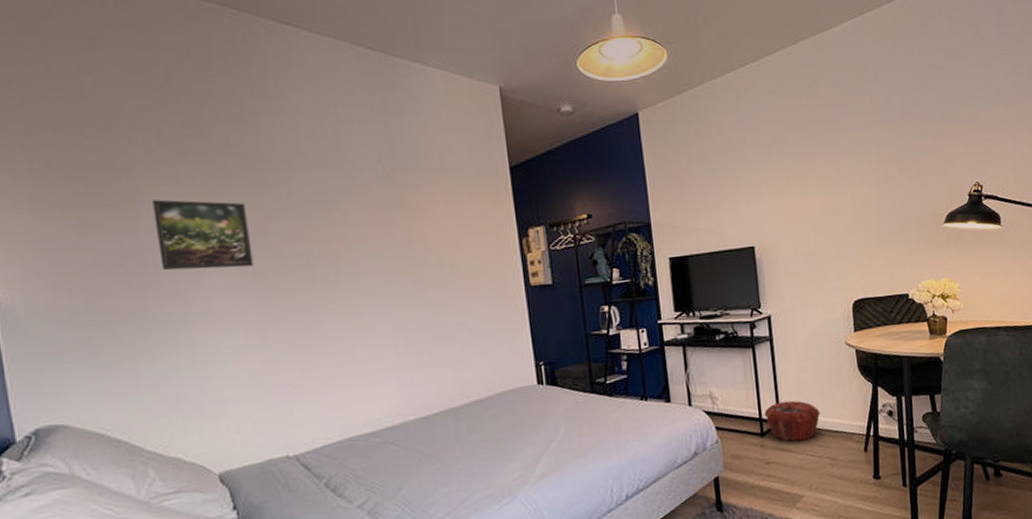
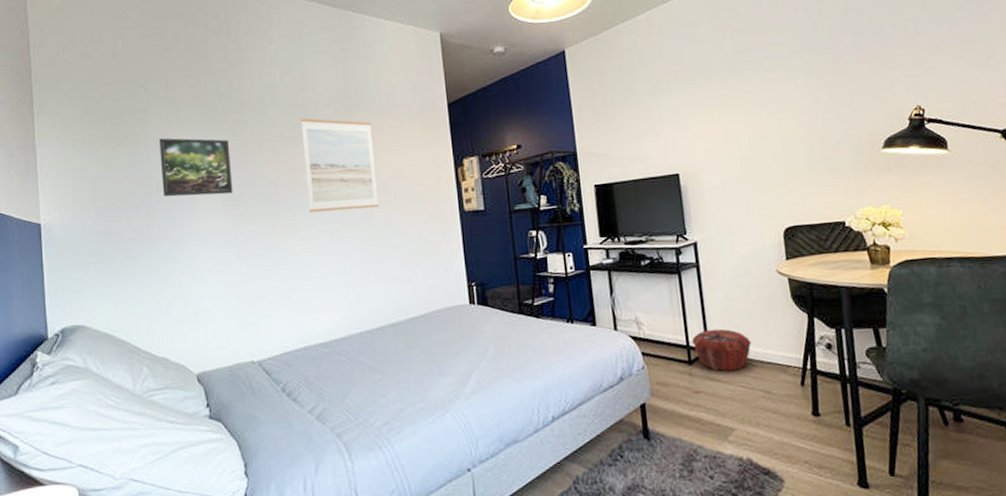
wall art: none [335,179,434,288] -> present [300,118,380,213]

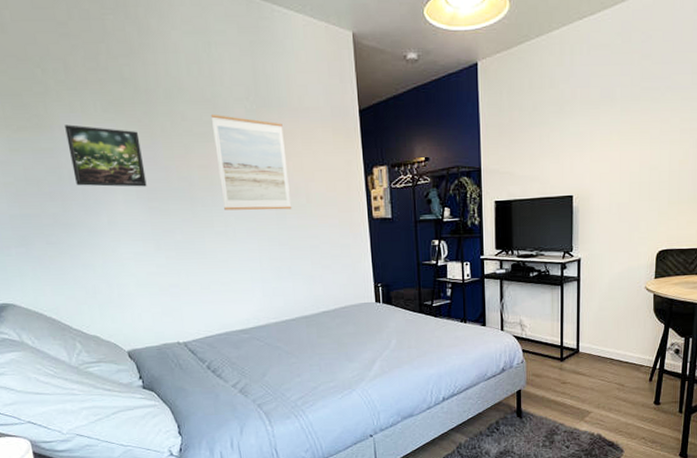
woven basket: present [691,328,752,372] -> none [565,333,615,368]

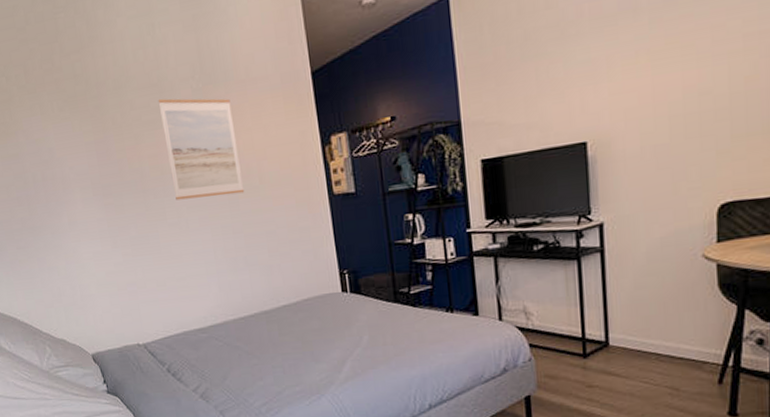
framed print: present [65,124,147,187] -> none [27,126,102,189]

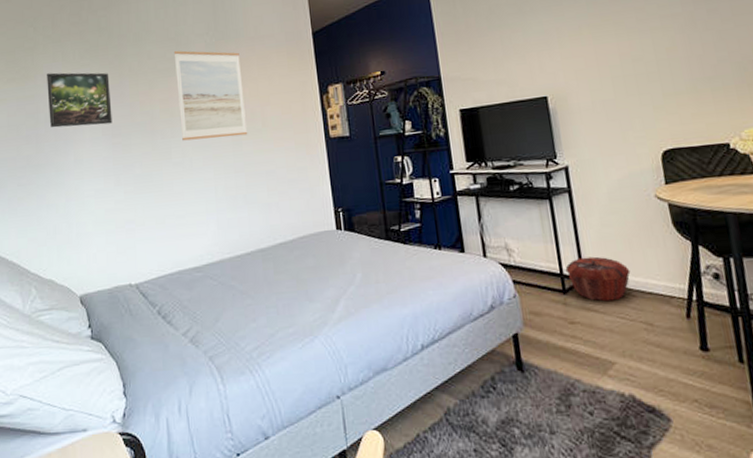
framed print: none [27,126,102,189] -> present [47,72,112,128]
woven basket: none [588,320,662,366] -> present [565,256,631,302]

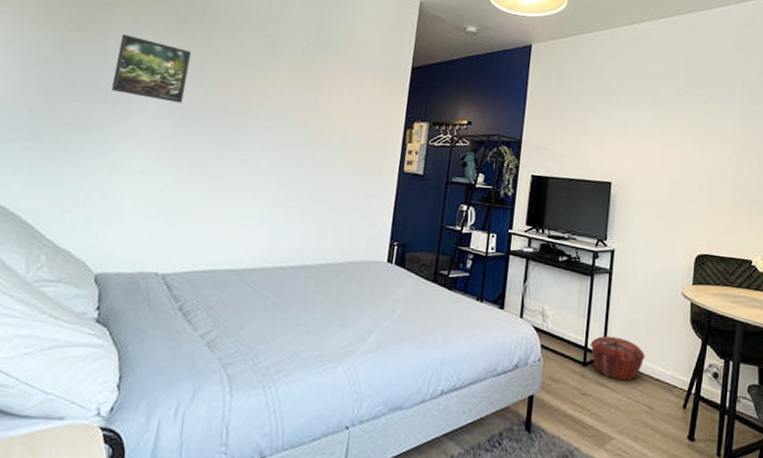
wall art: present [173,50,248,141] -> none [253,47,335,150]

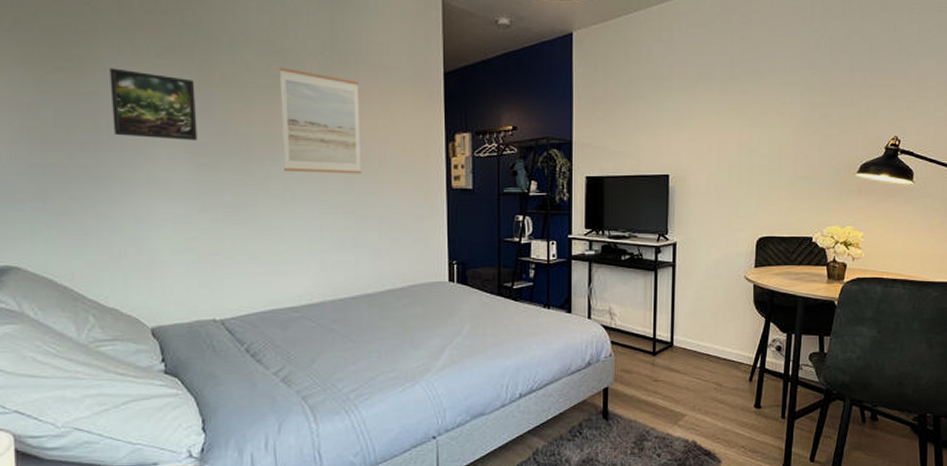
wall art: none [253,47,335,150] -> present [279,66,362,174]
woven basket: present [590,335,646,381] -> none [658,325,712,364]

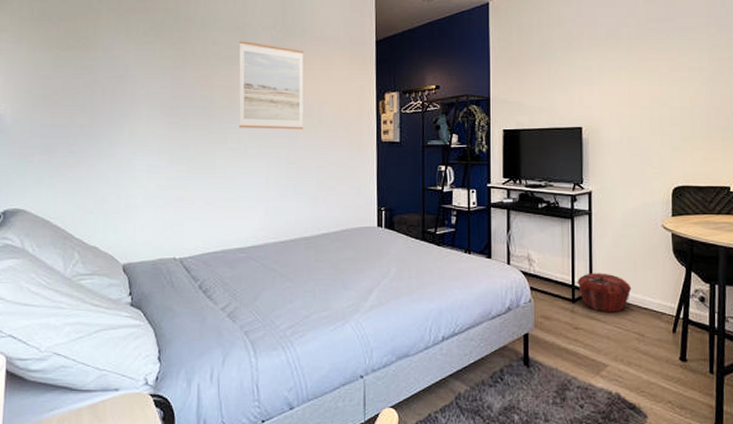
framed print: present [110,68,197,141] -> none [106,46,172,103]
woven basket: none [658,325,712,364] -> present [577,273,632,313]

